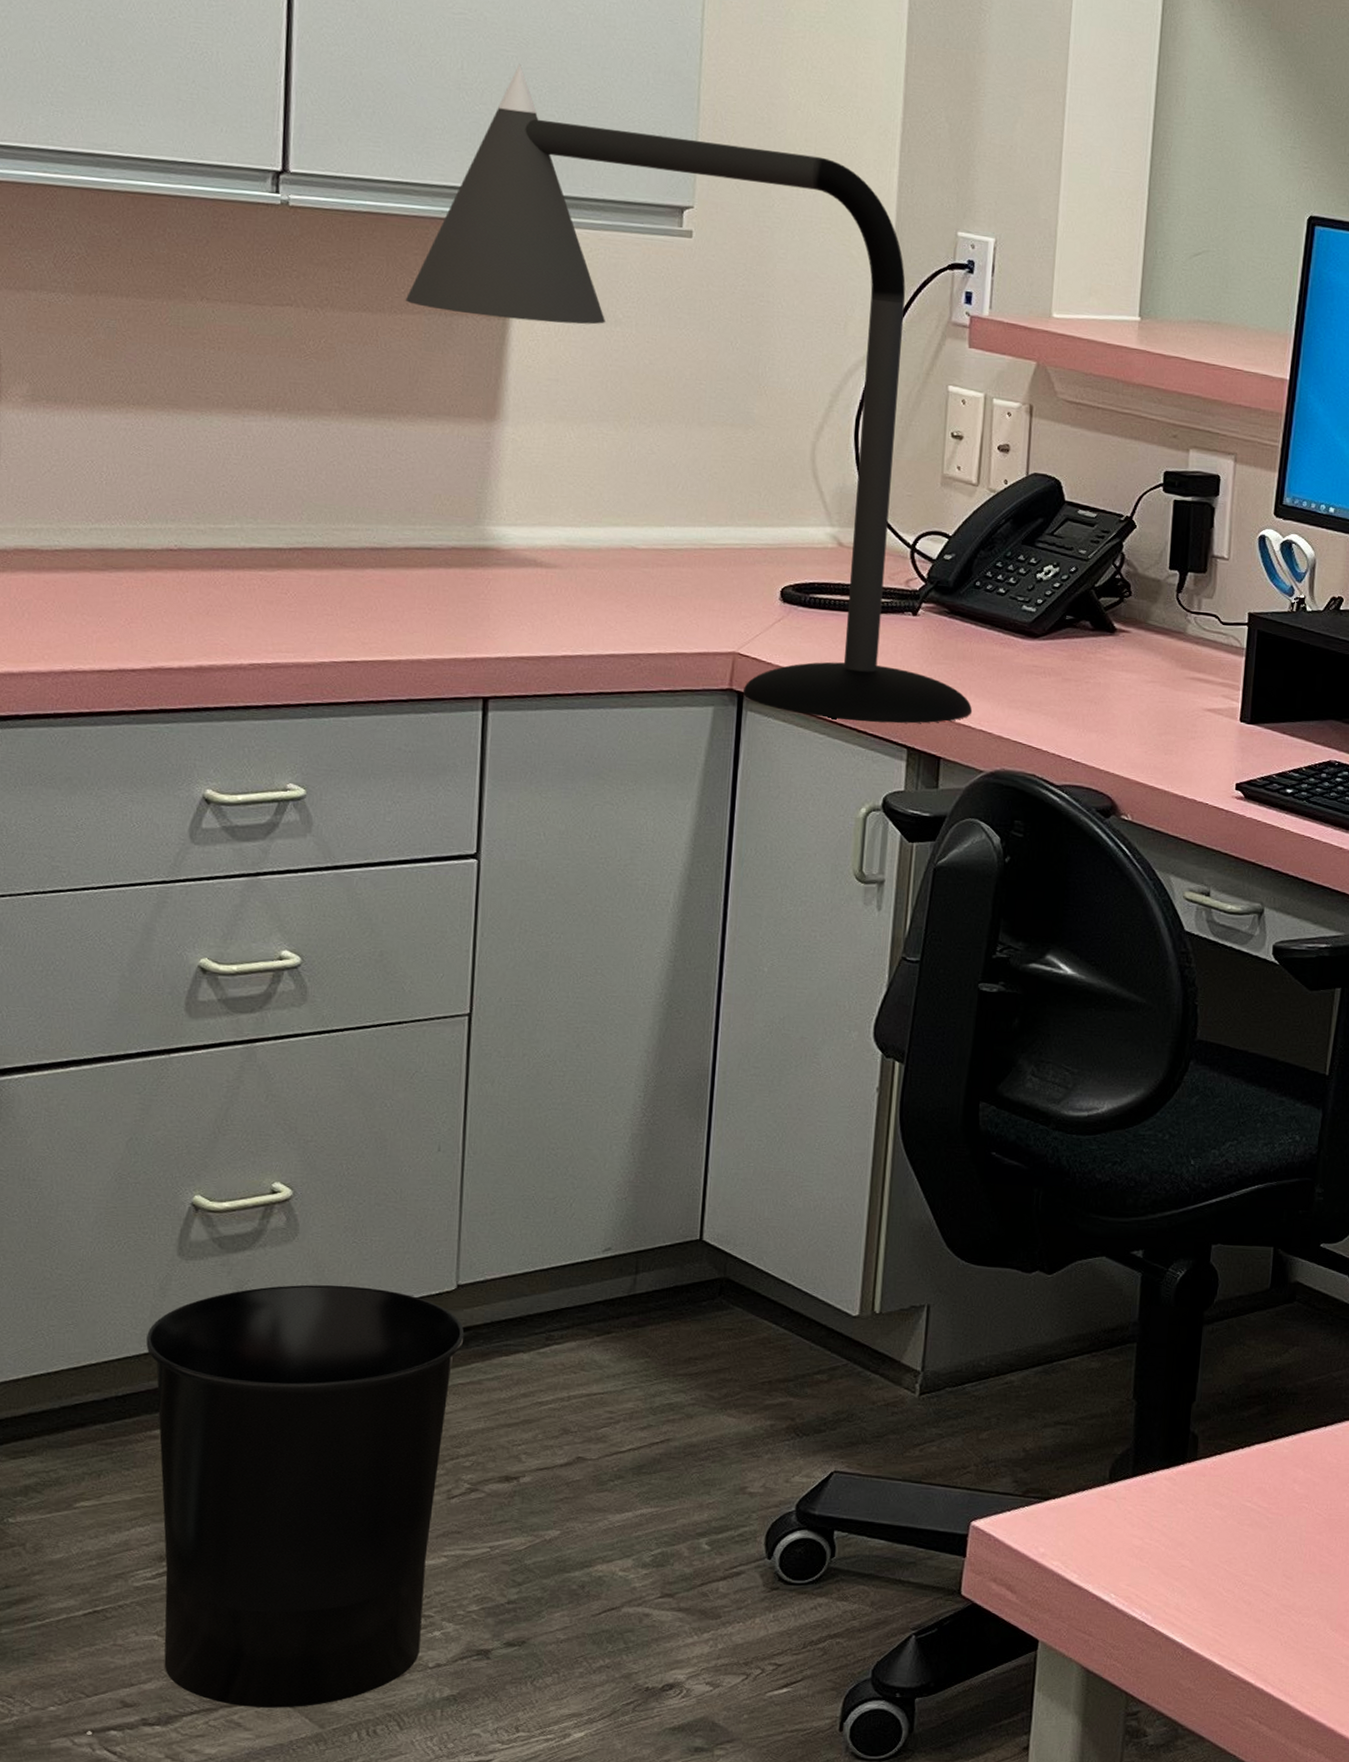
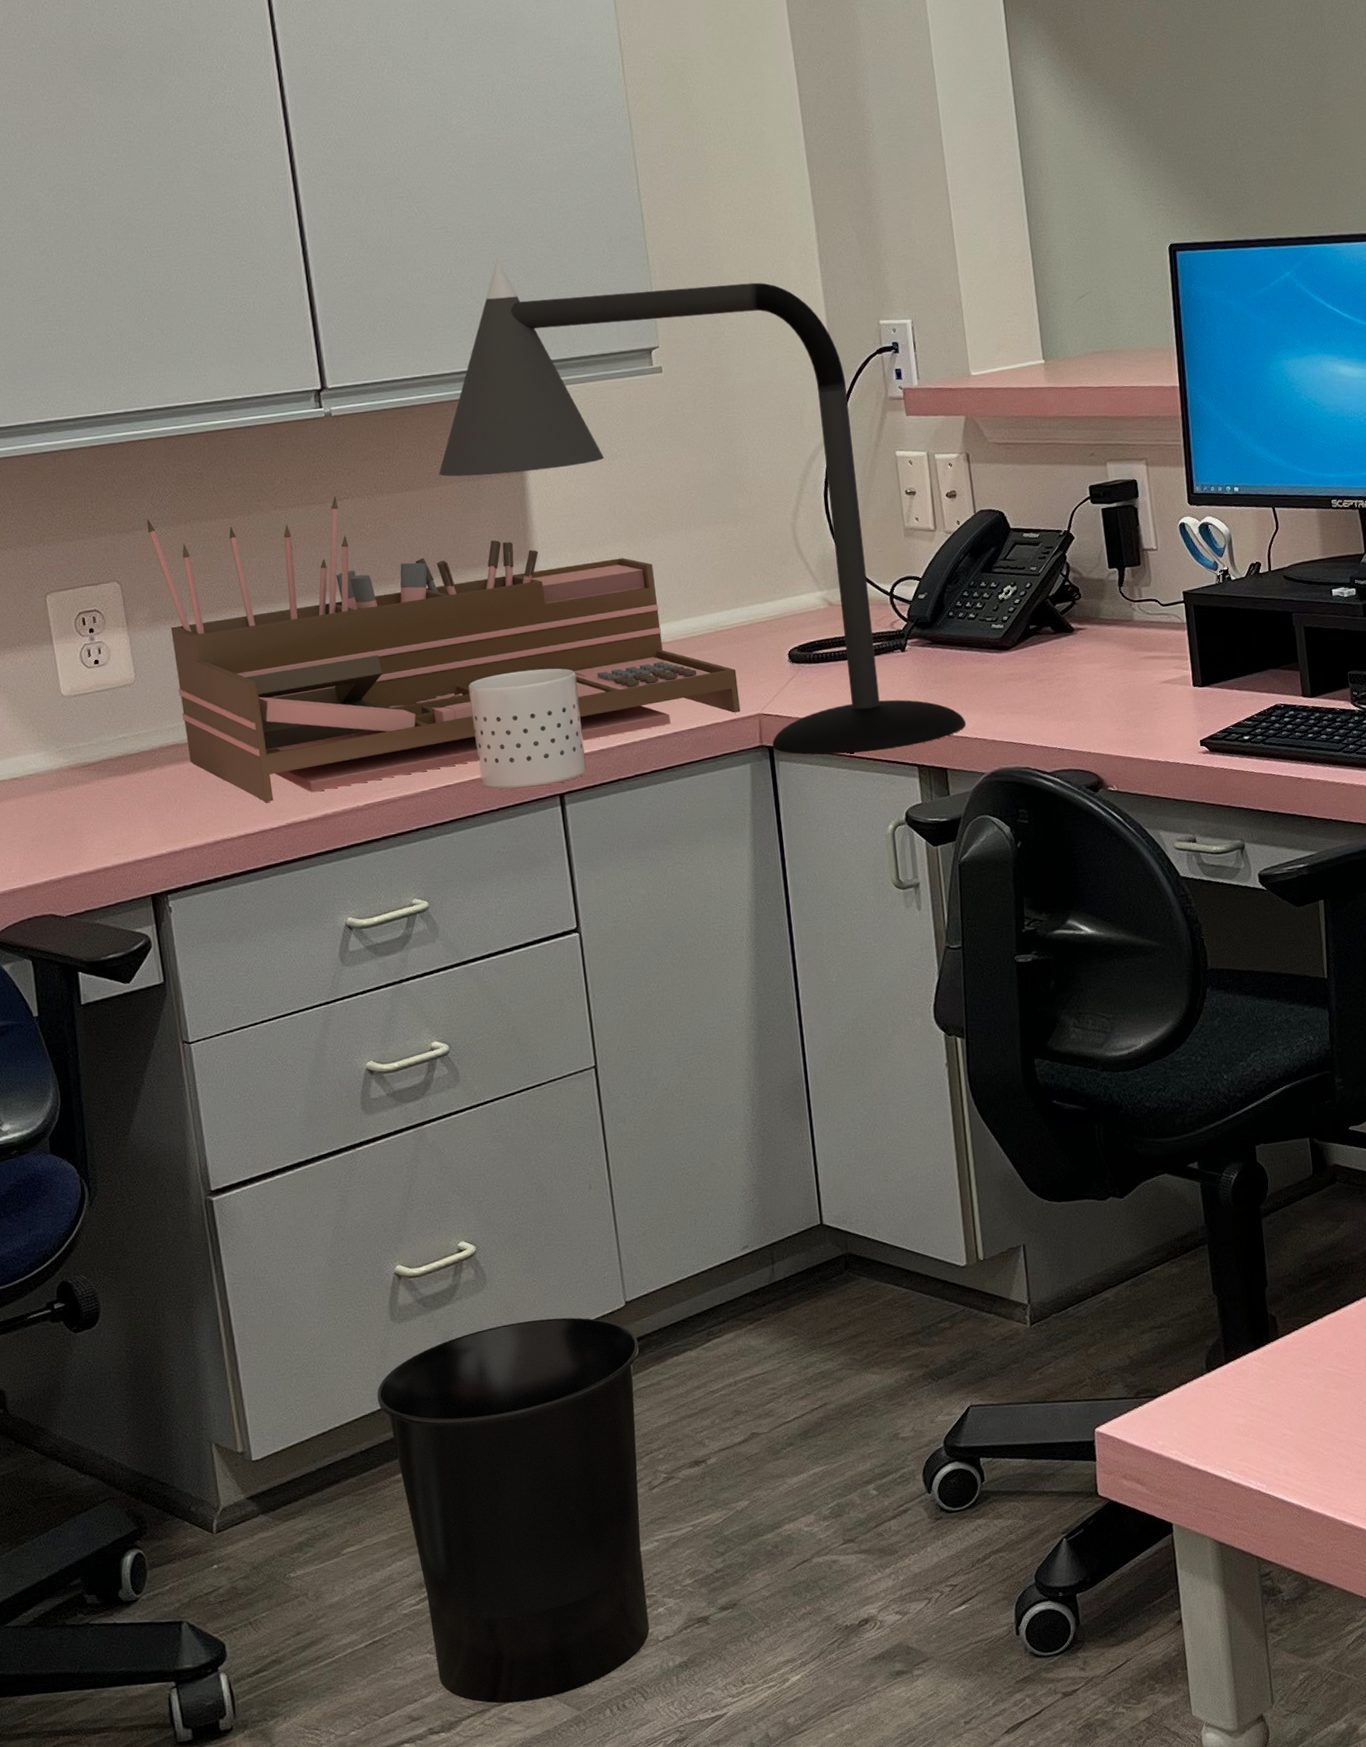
desk organizer: none [43,280,717,646] -> present [146,496,741,802]
mug: none [392,545,528,685] -> present [467,668,587,790]

